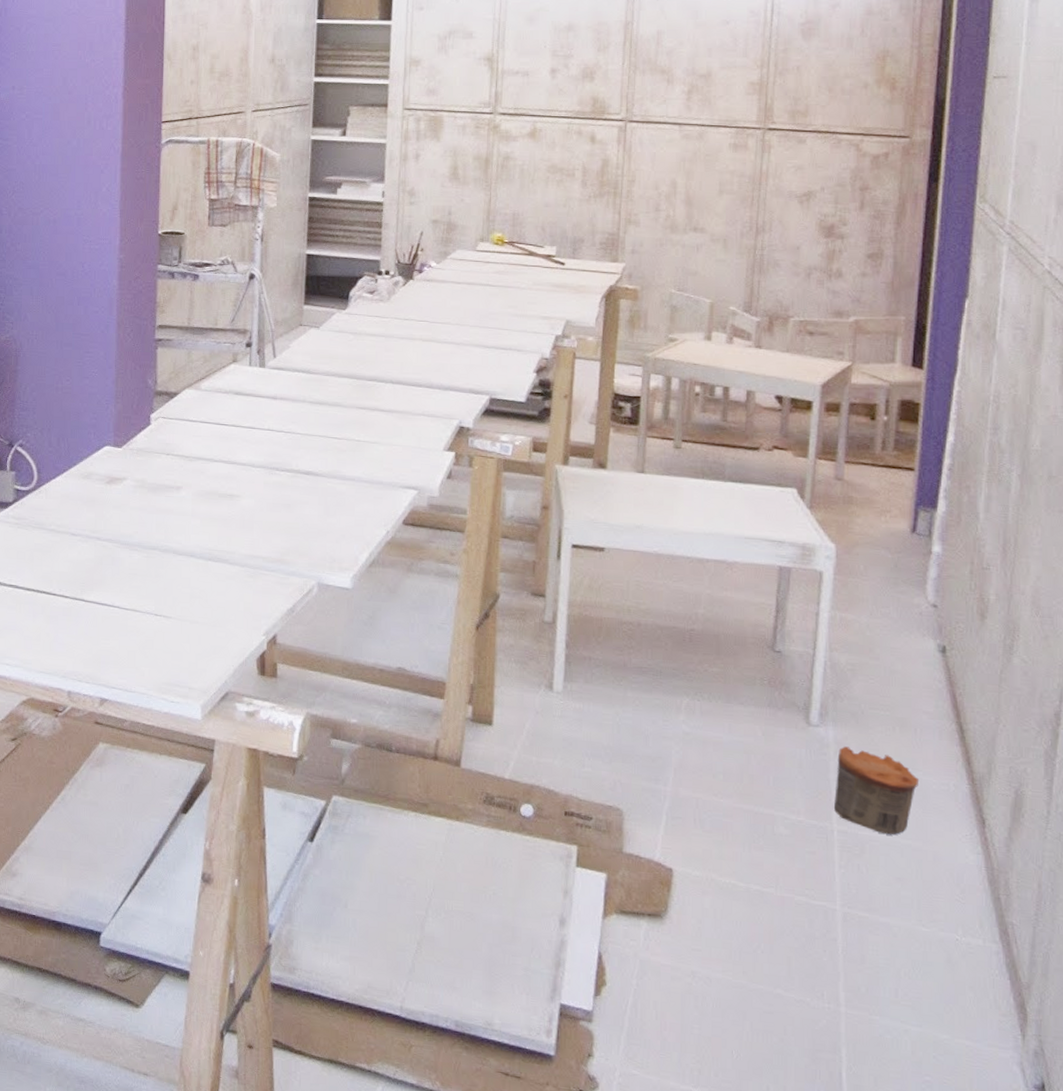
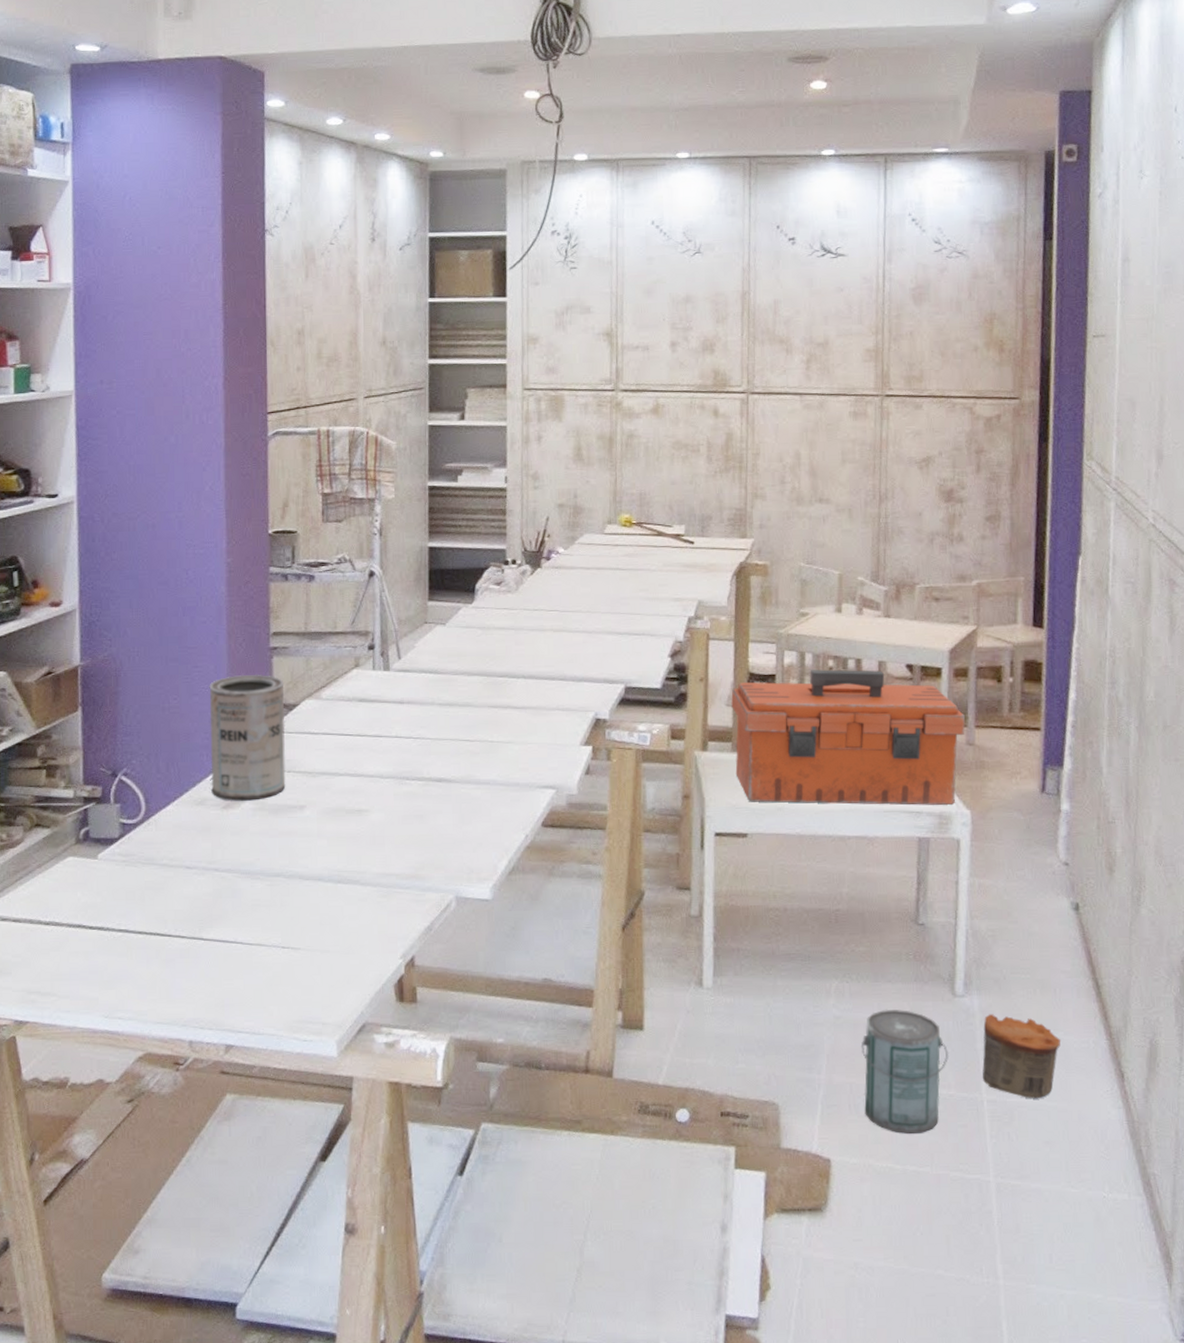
paint can: none [97,362,167,478] -> present [209,674,286,801]
toolbox: none [595,394,835,538] -> present [731,669,966,806]
paint can: none [709,730,799,855] -> present [860,1009,948,1134]

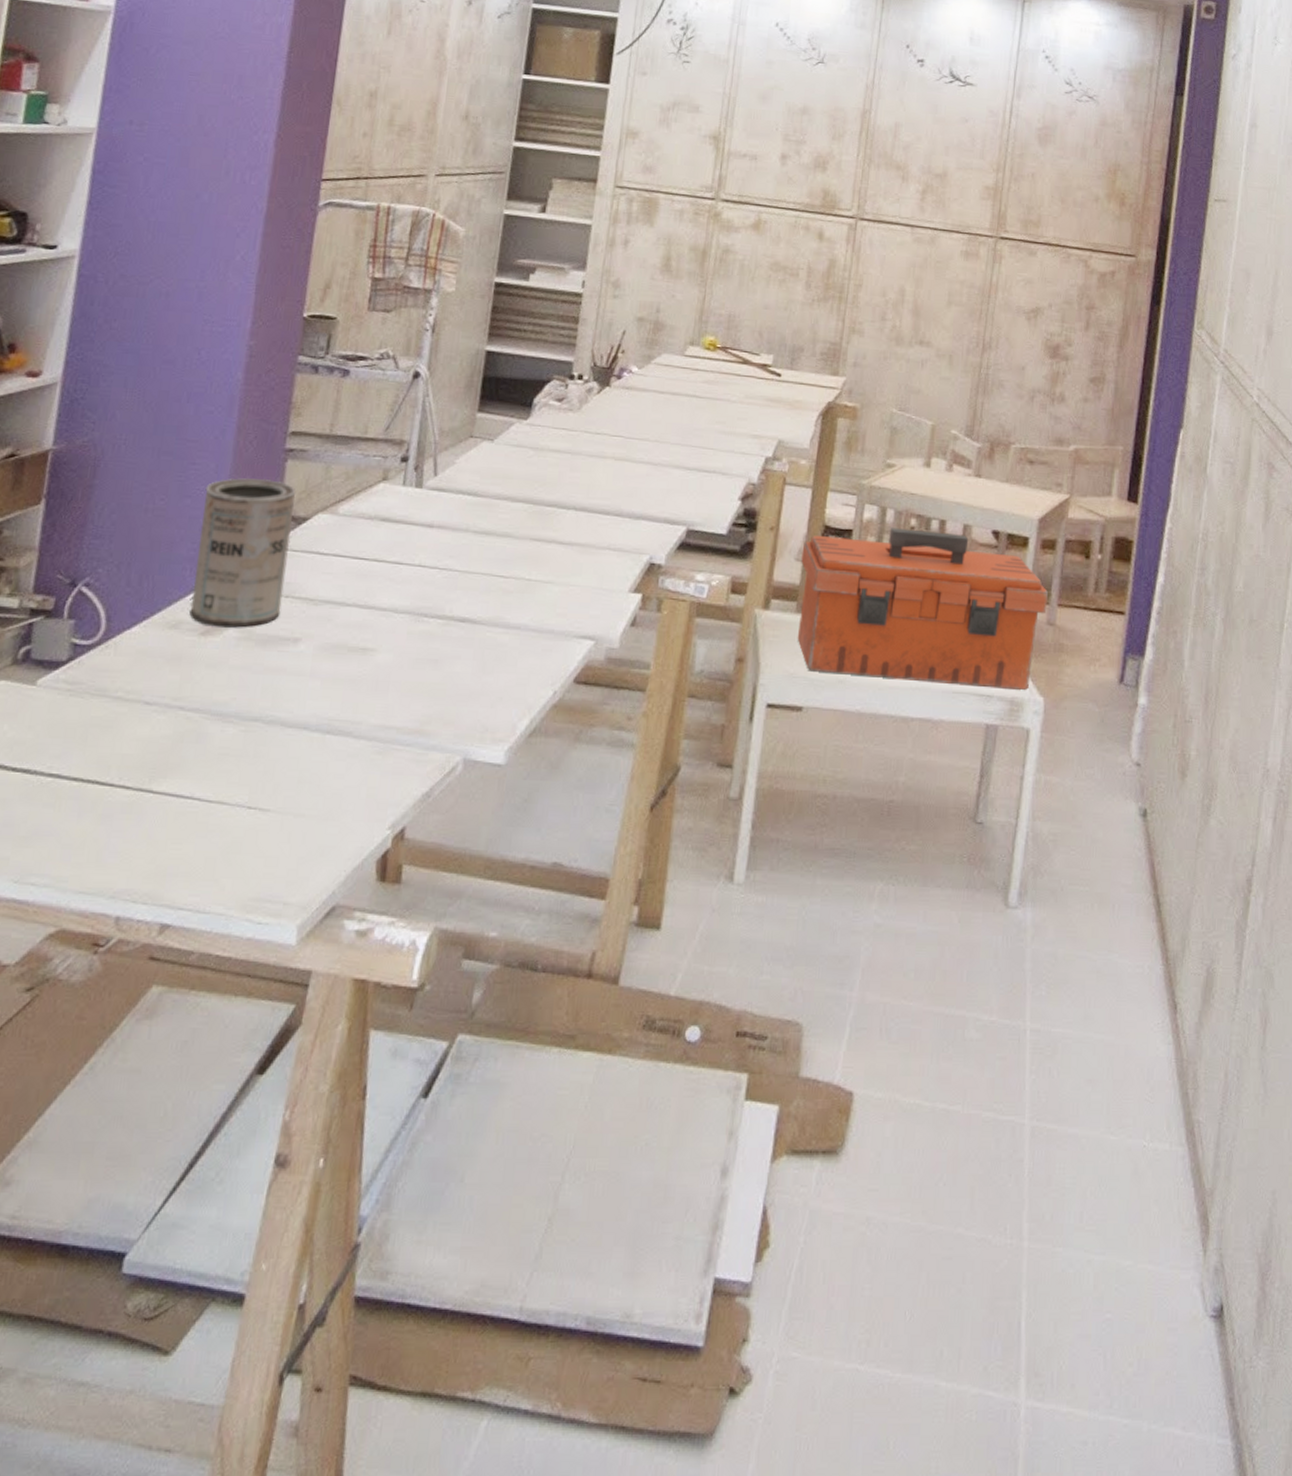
paint can: present [860,1009,948,1134] -> none [896,918,994,1065]
can: present [982,1014,1061,1098] -> none [1028,930,1115,1029]

